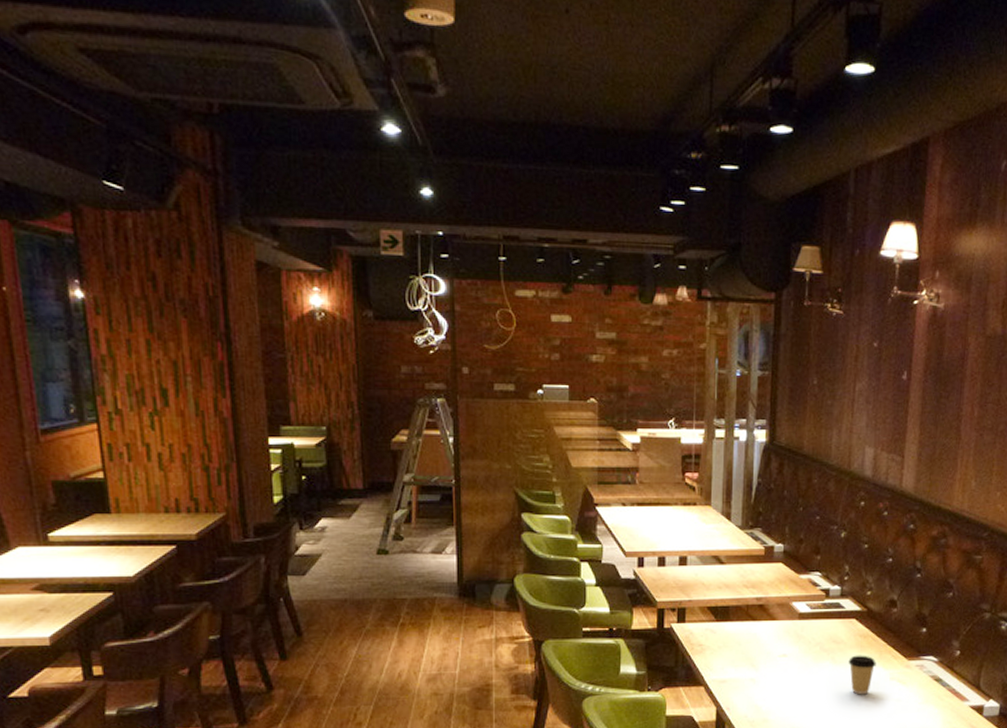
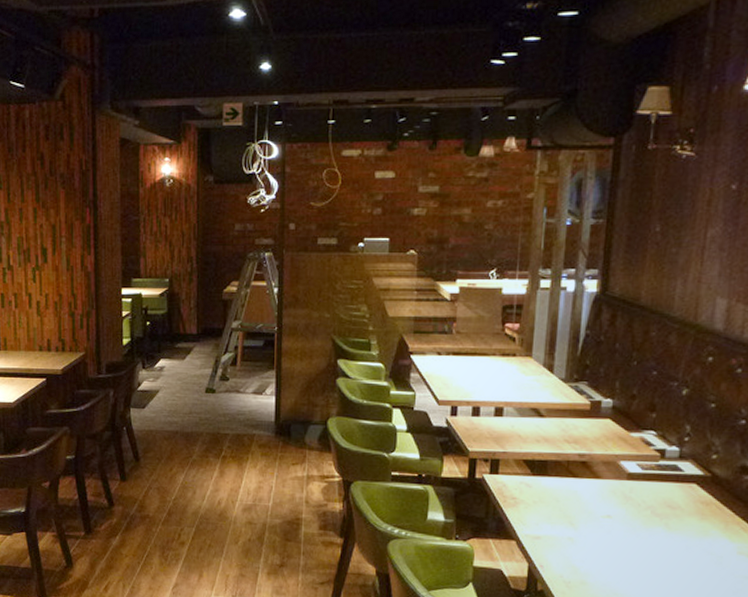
coffee cup: present [848,655,876,695] -> none [685,523,721,568]

